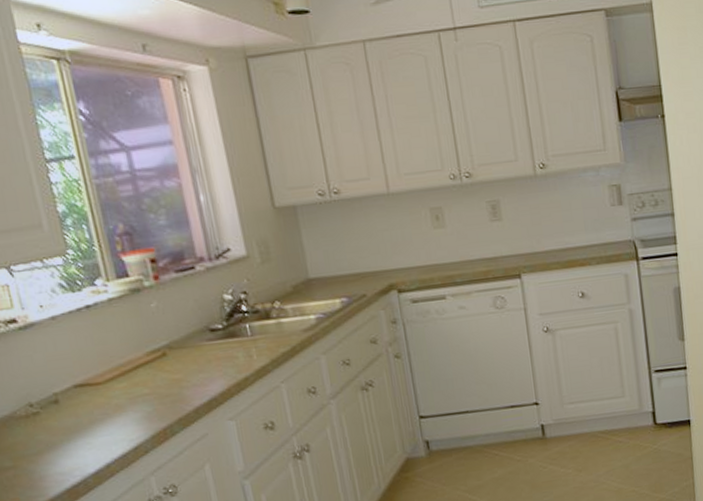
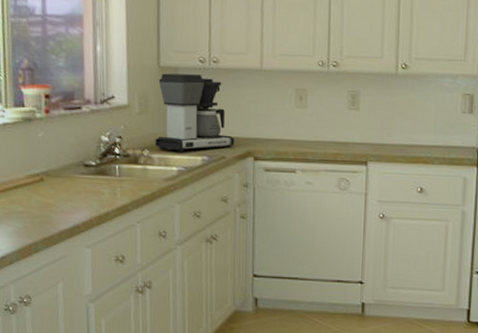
coffee maker: none [276,210,374,299] -> present [155,73,235,152]

